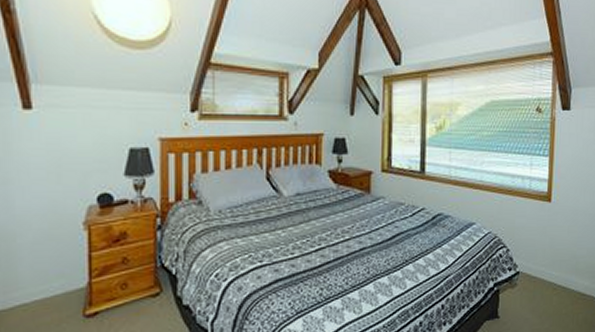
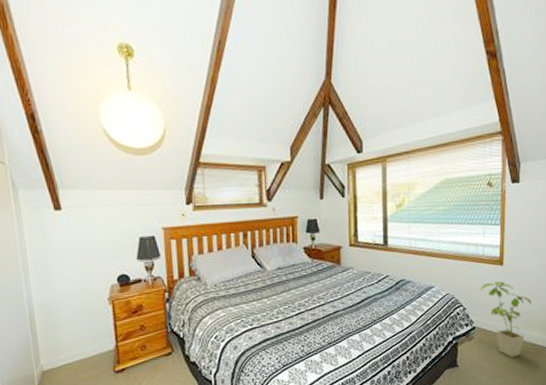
house plant: none [526,220,581,309] -> present [480,281,532,358]

